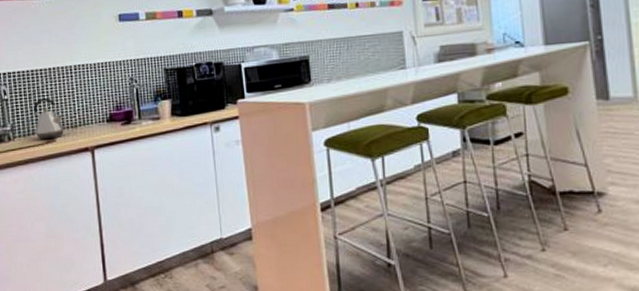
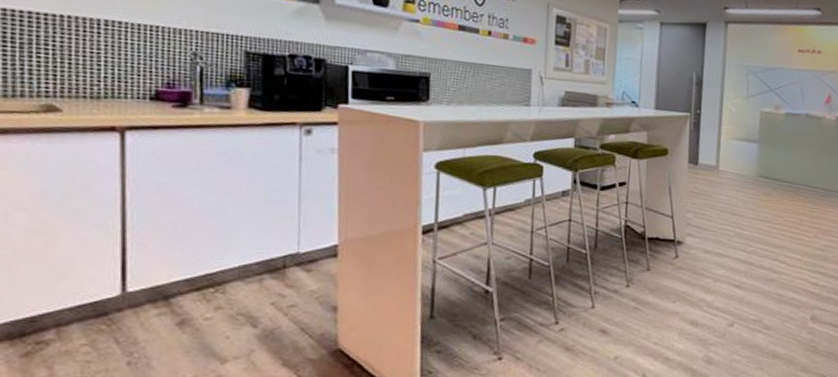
kettle: present [33,97,64,140] -> none [26,51,77,108]

